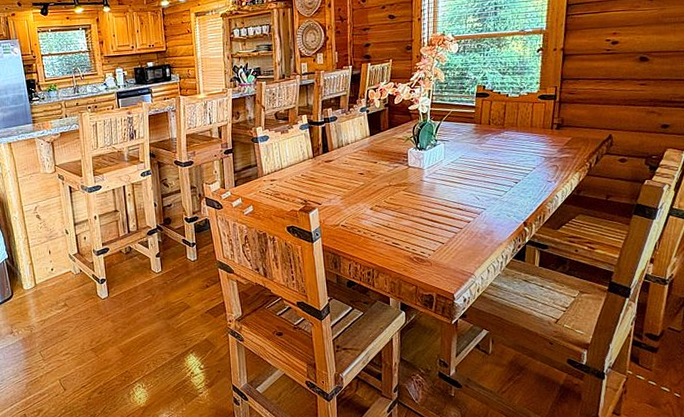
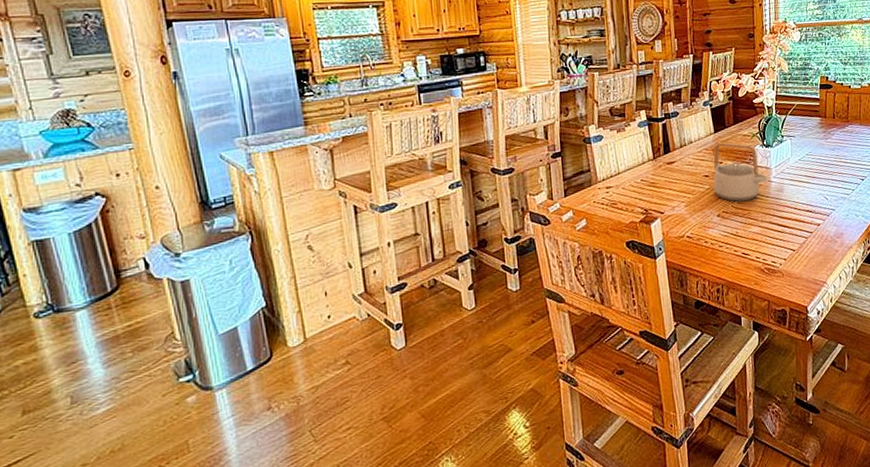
teapot: none [368,144,420,197] -> present [713,142,768,202]

